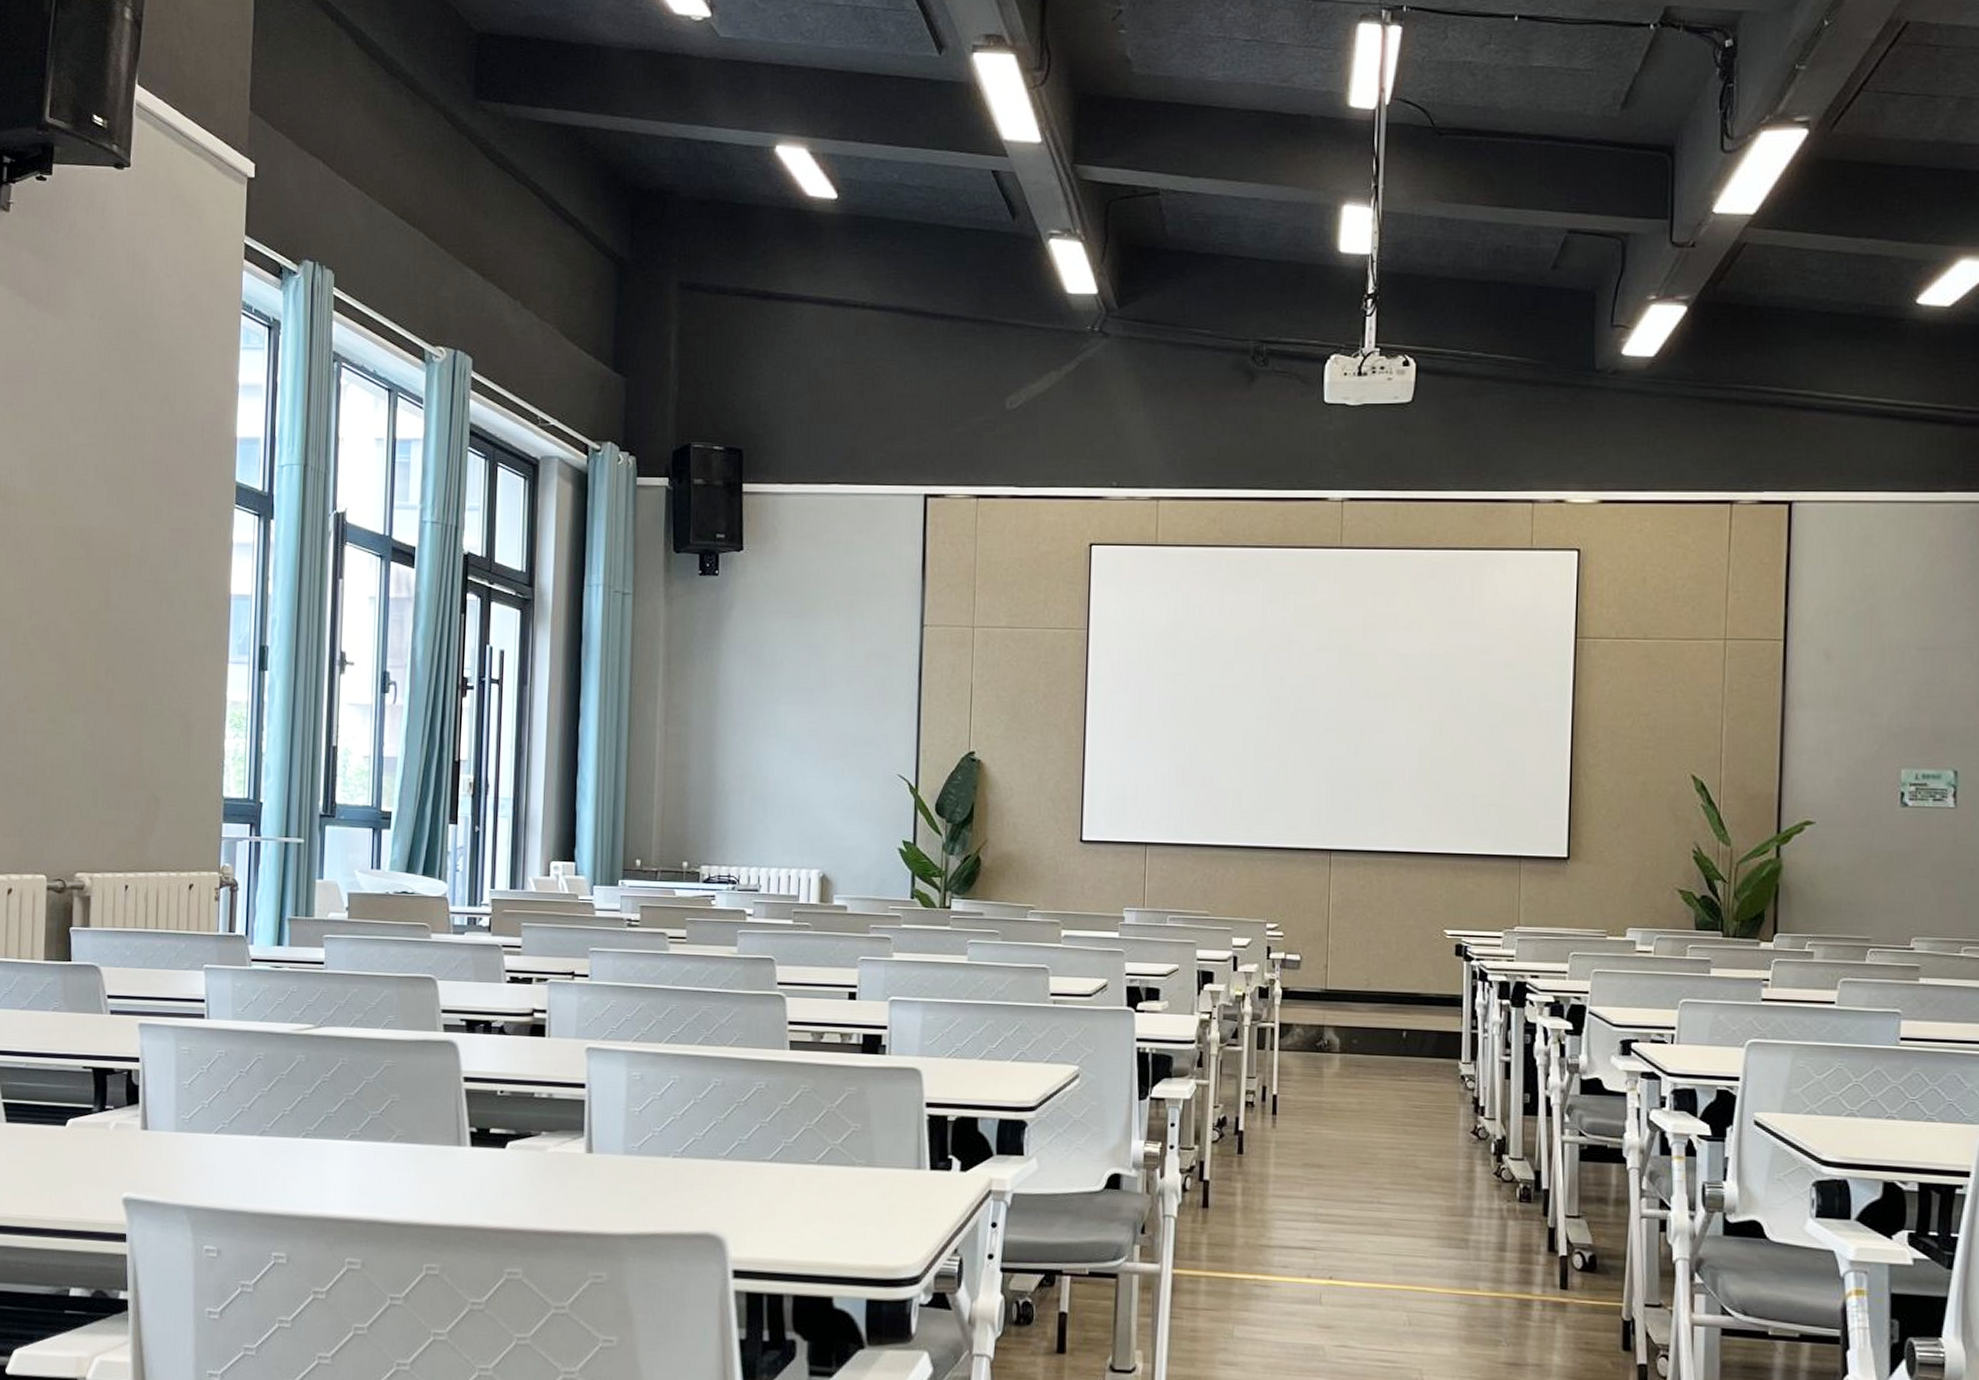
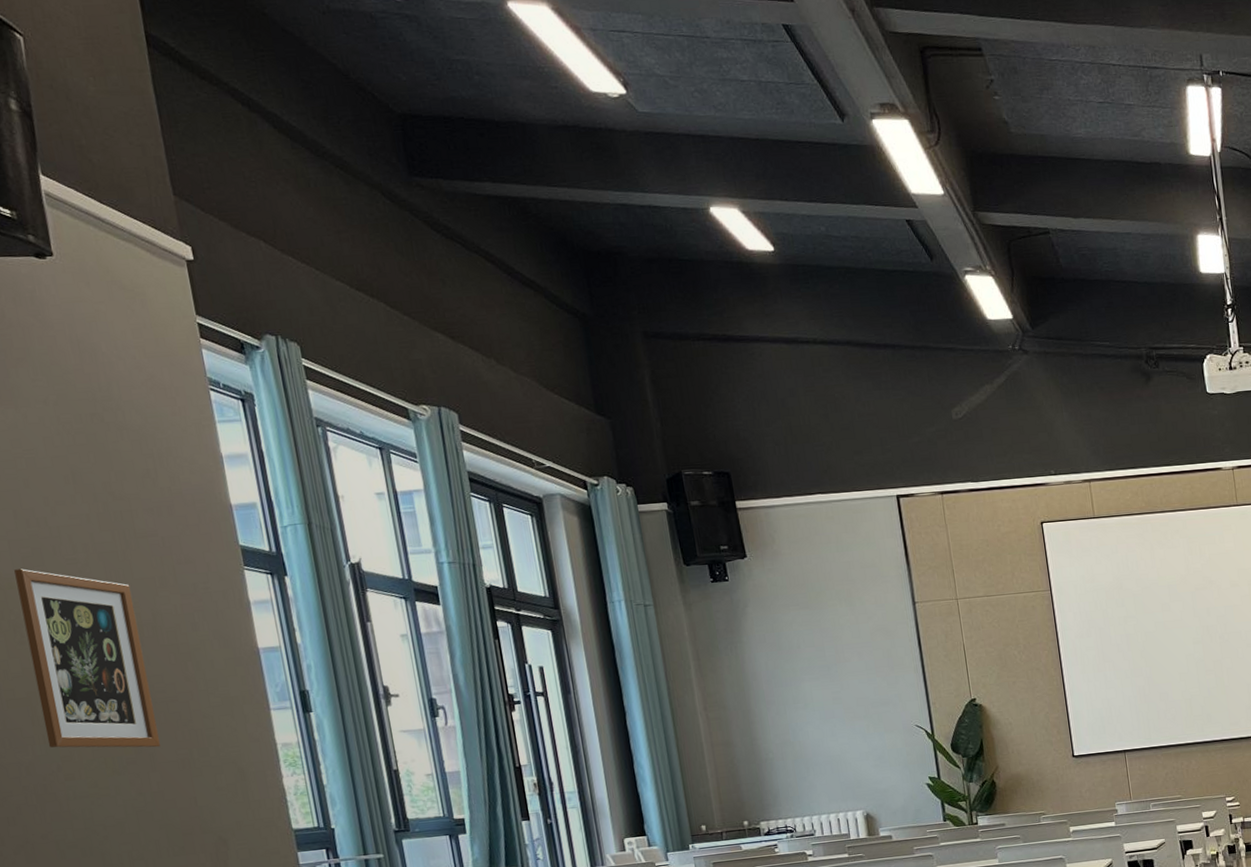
wall art: none [20,485,127,689] -> present [14,568,160,748]

